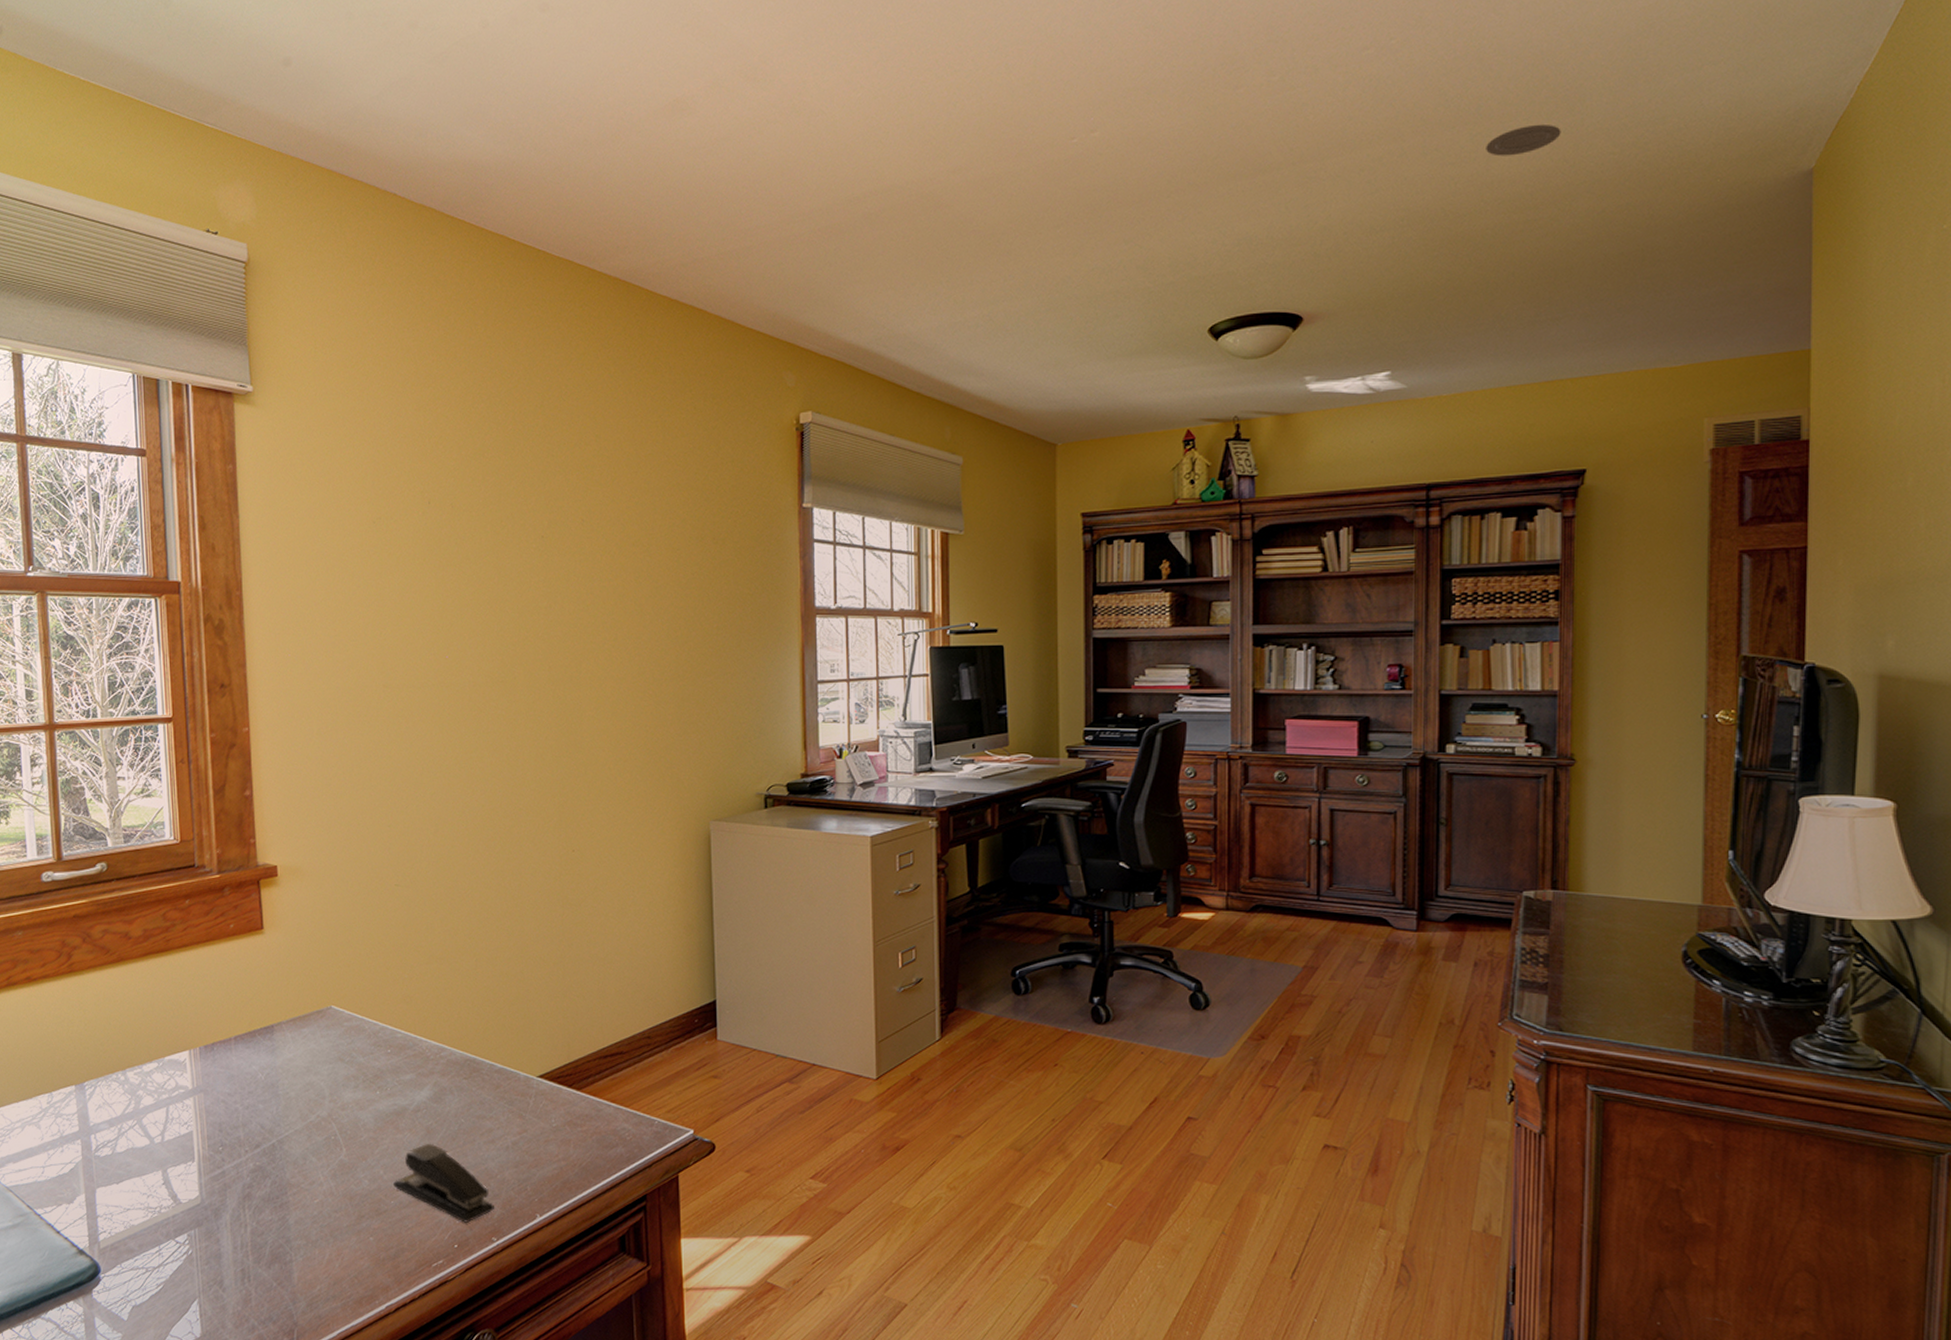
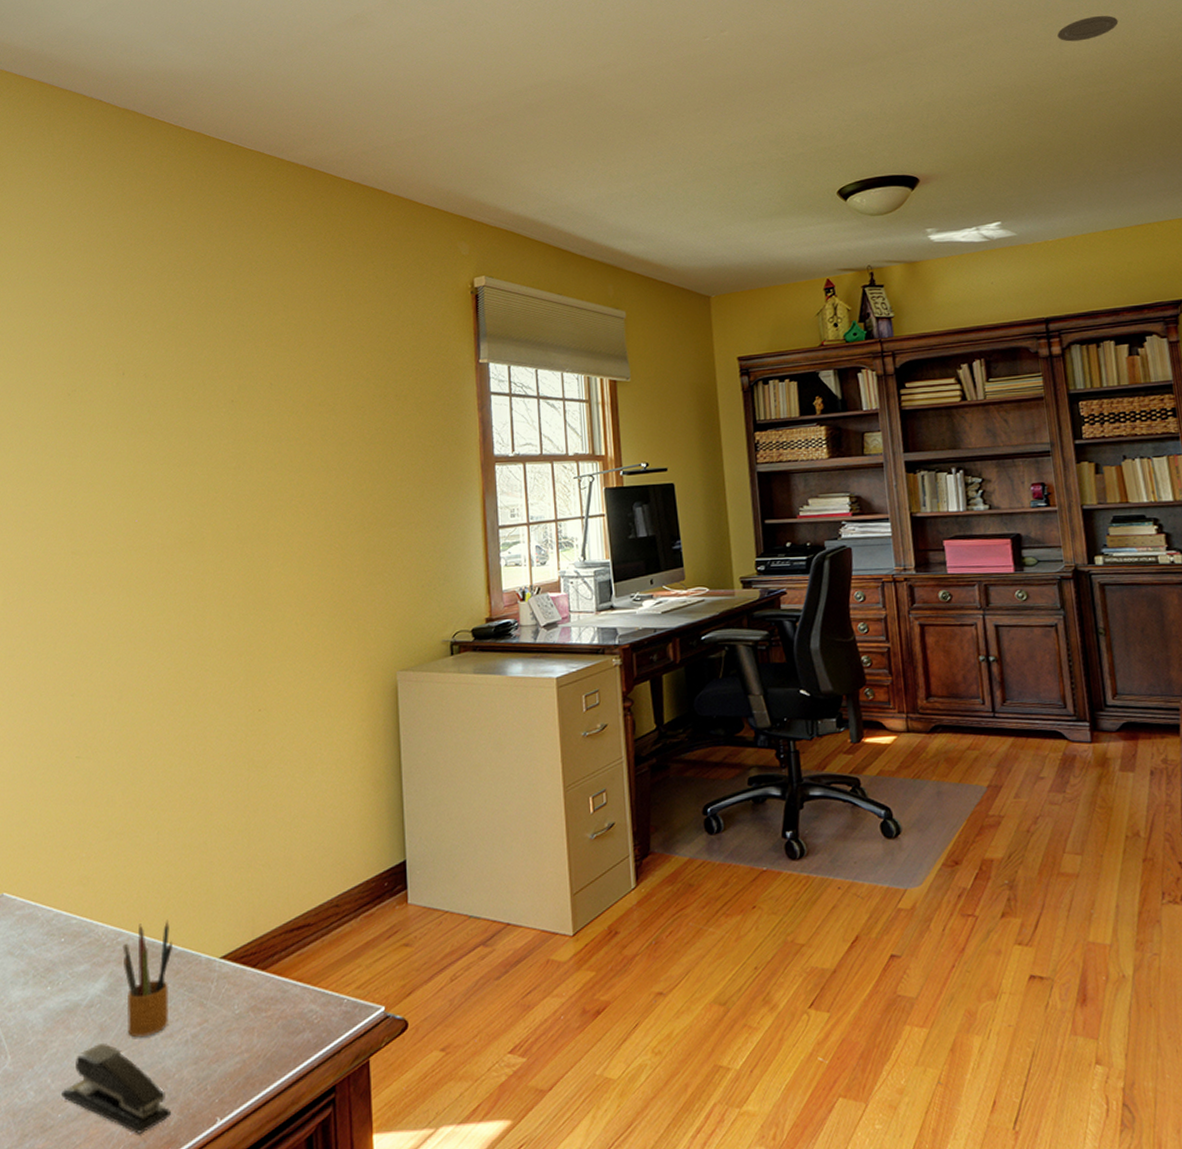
pencil box: none [445,1039,493,1141] -> present [122,919,173,1038]

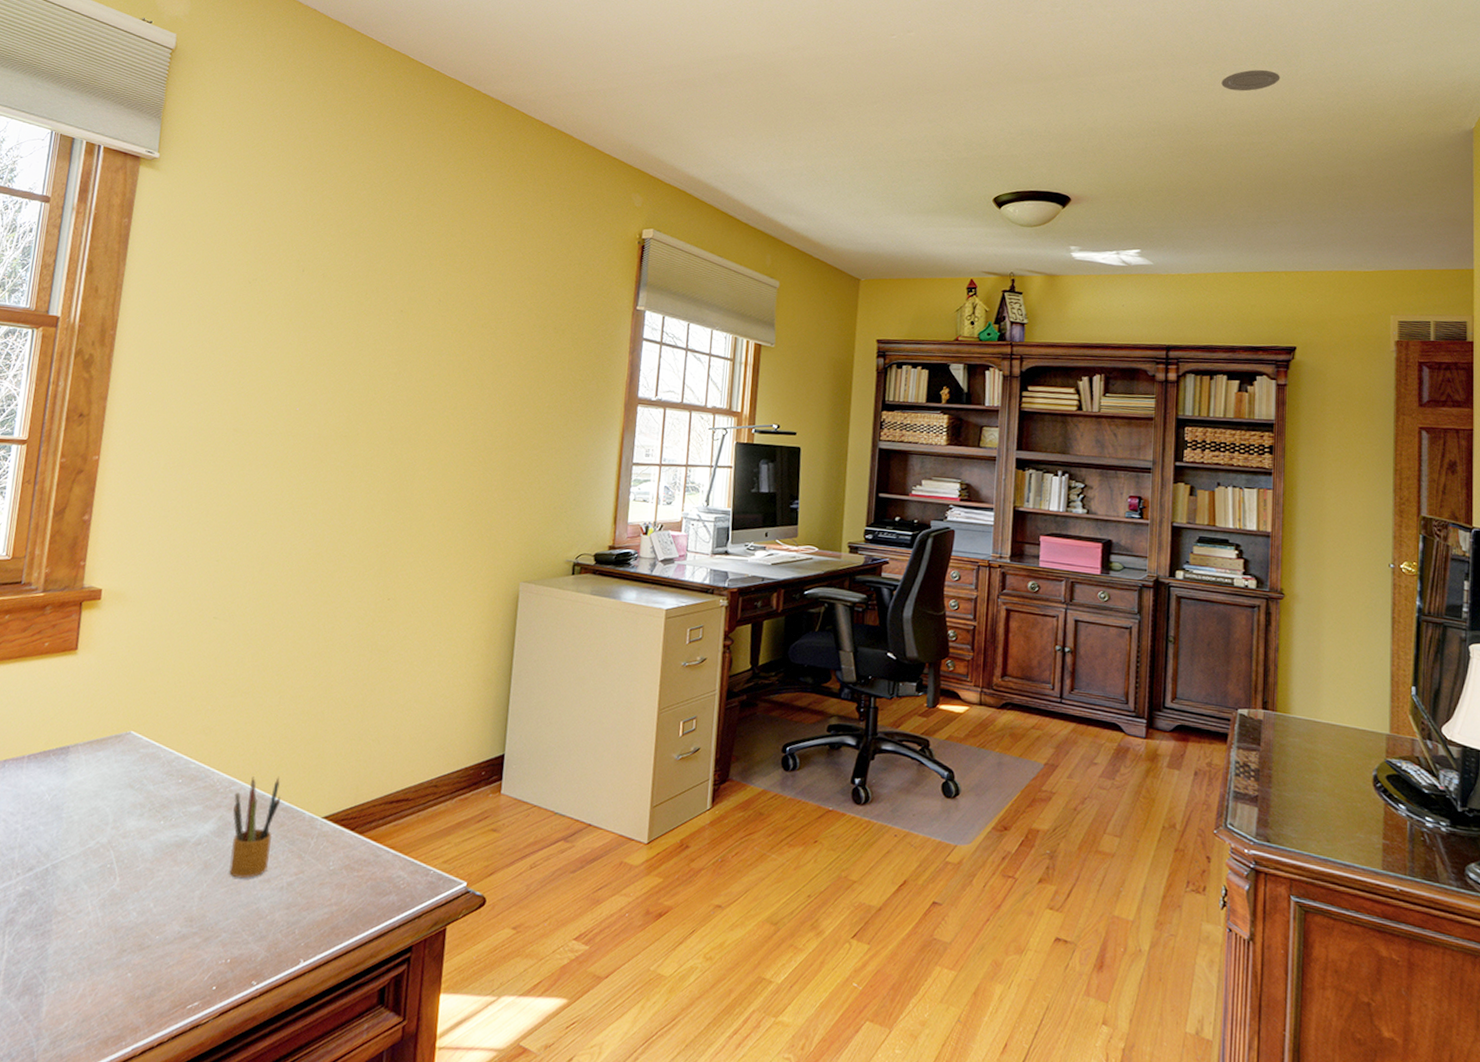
stapler: present [62,1044,171,1134] -> none [161,879,259,964]

